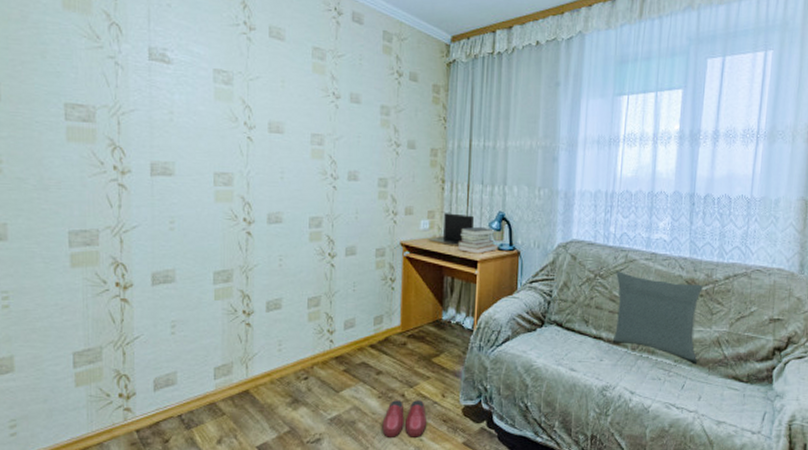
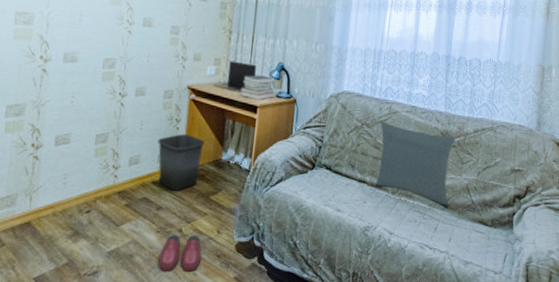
waste bin: none [373,294,423,354] -> present [158,134,205,191]

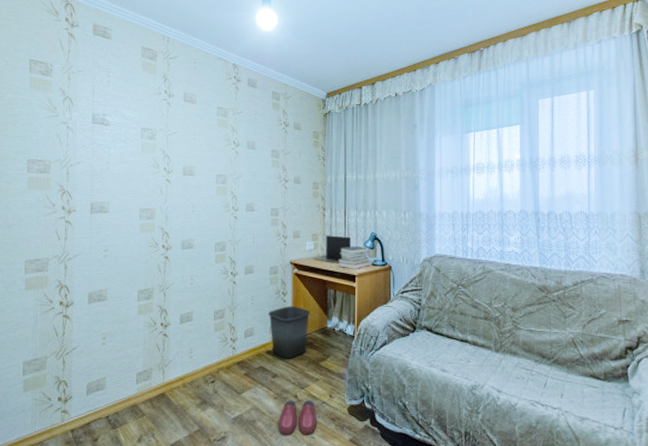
pillow: present [375,121,455,209] -> none [476,281,557,364]

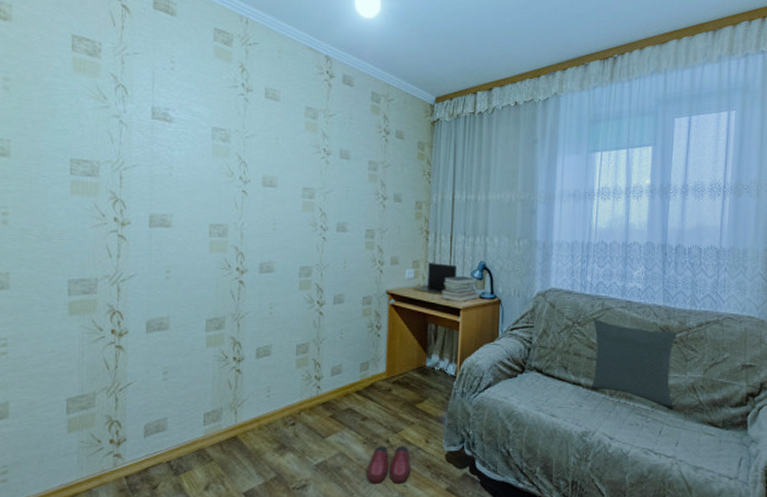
waste bin: present [268,306,311,359] -> none [359,341,408,400]
pillow: none [476,281,557,364] -> present [591,319,677,411]

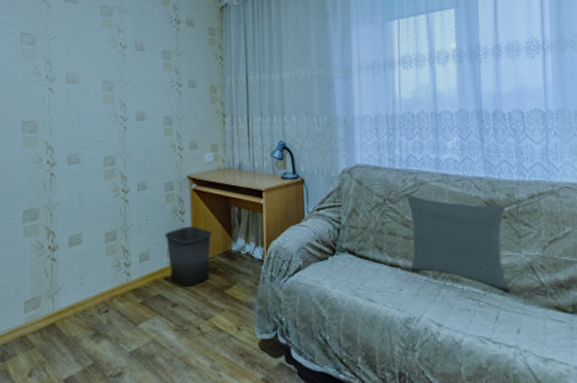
waste bin: none [359,341,408,400] -> present [165,226,213,286]
slippers: present [367,446,410,483] -> none [180,333,224,373]
laptop computer: present [413,262,458,295] -> none [213,145,257,177]
books: present [441,275,478,302] -> none [241,156,280,184]

